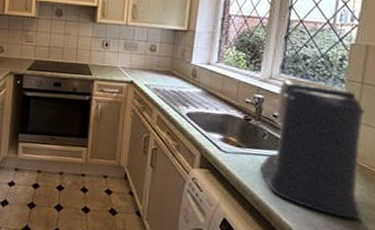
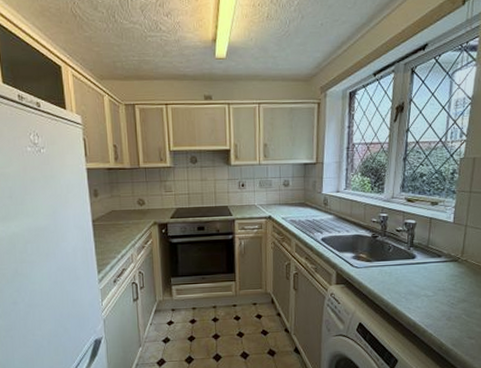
coffee maker: present [259,78,366,220] -> none [387,195,473,308]

